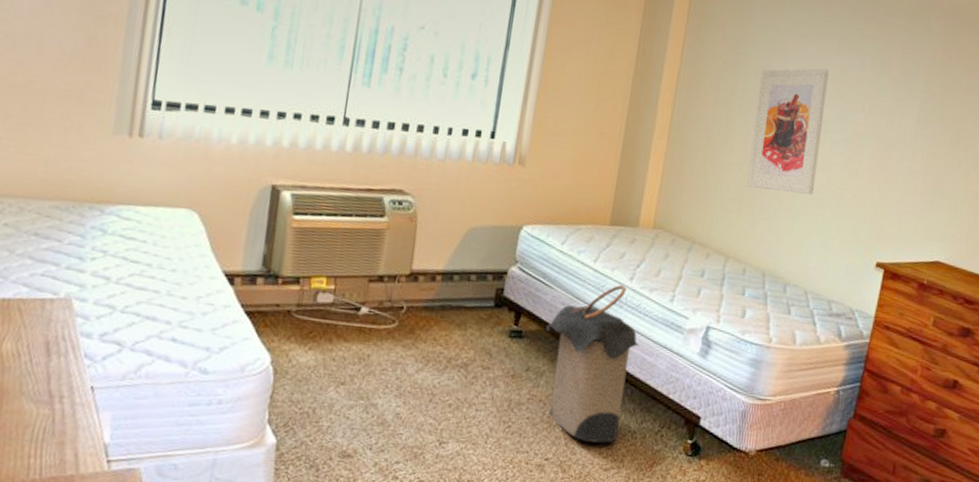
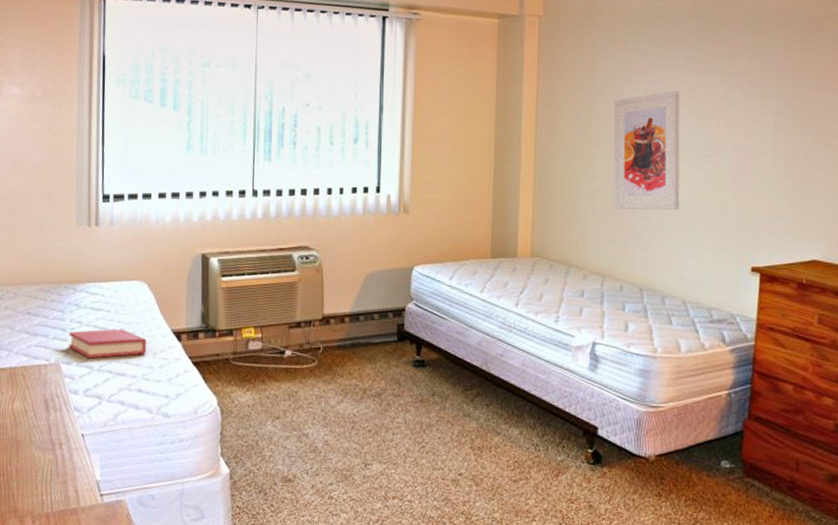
hardback book: none [85,261,190,298] -> present [68,329,147,359]
laundry hamper: present [545,285,640,444] -> none [445,311,532,457]

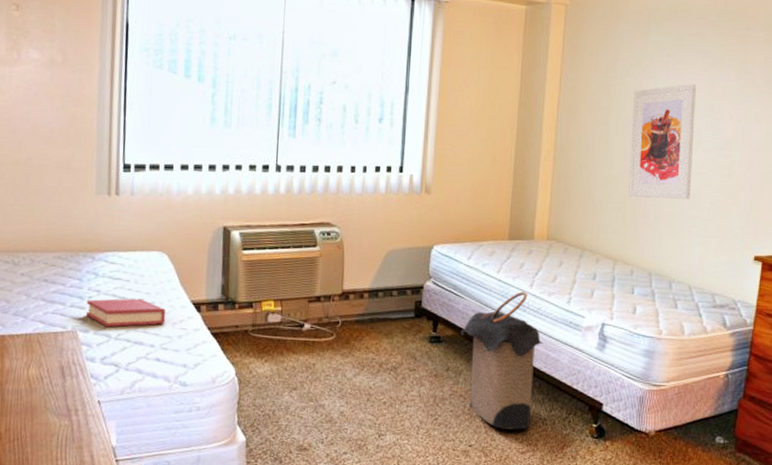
laundry hamper: none [445,311,532,457] -> present [460,291,543,430]

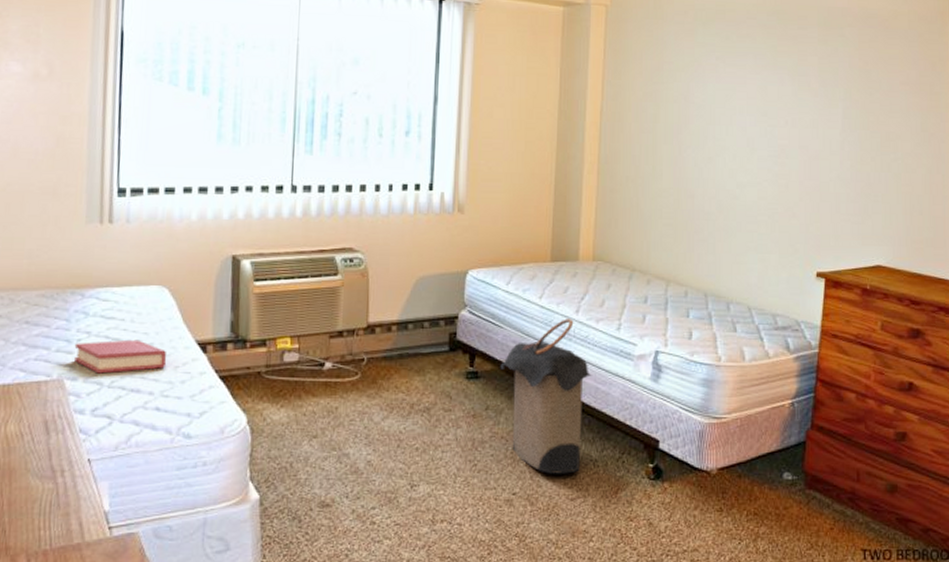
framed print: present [628,83,696,199] -> none [680,87,748,212]

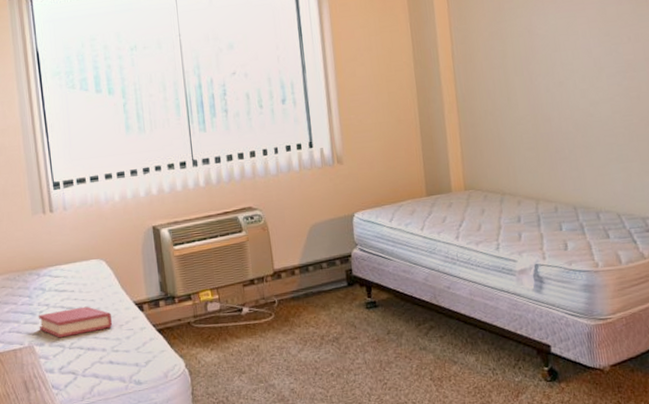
laundry hamper: present [500,318,592,474] -> none [395,245,480,385]

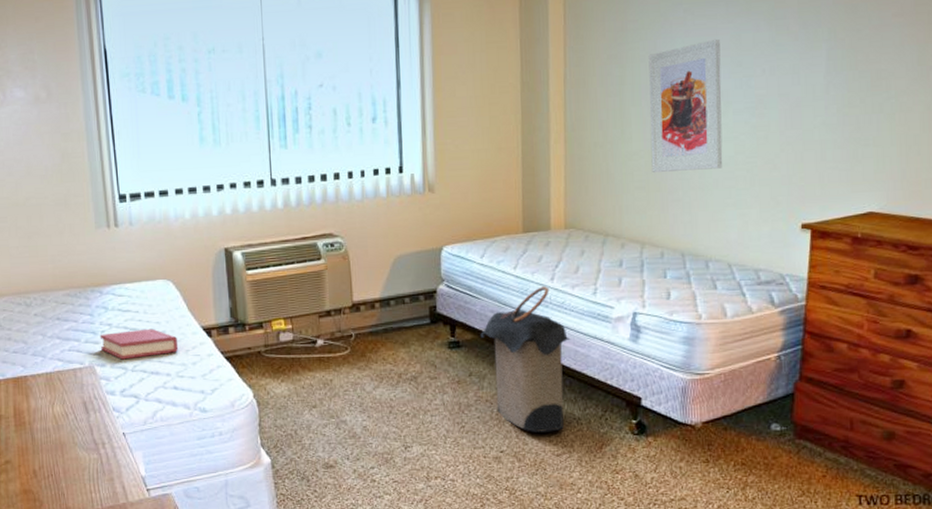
laundry hamper: none [395,245,480,385] -> present [480,286,571,432]
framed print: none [525,13,602,134] -> present [648,38,723,172]

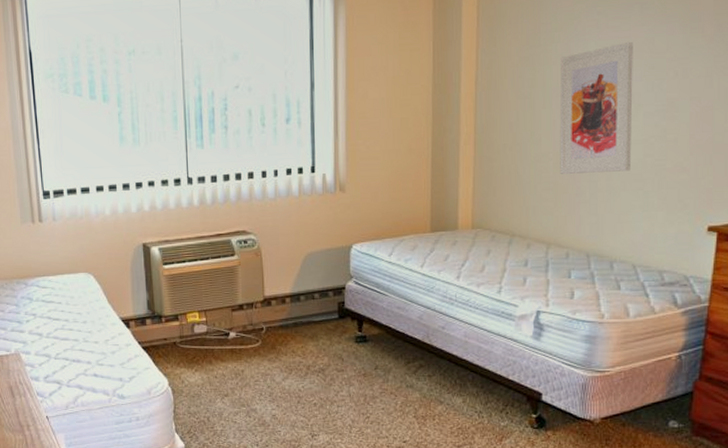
hardback book: present [99,328,179,360] -> none [25,319,99,348]
laundry hamper: present [480,286,571,432] -> none [386,284,474,424]

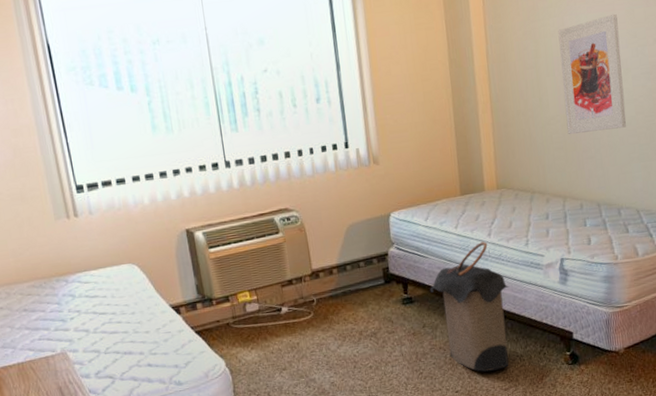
laundry hamper: none [386,284,474,424] -> present [430,242,509,372]

